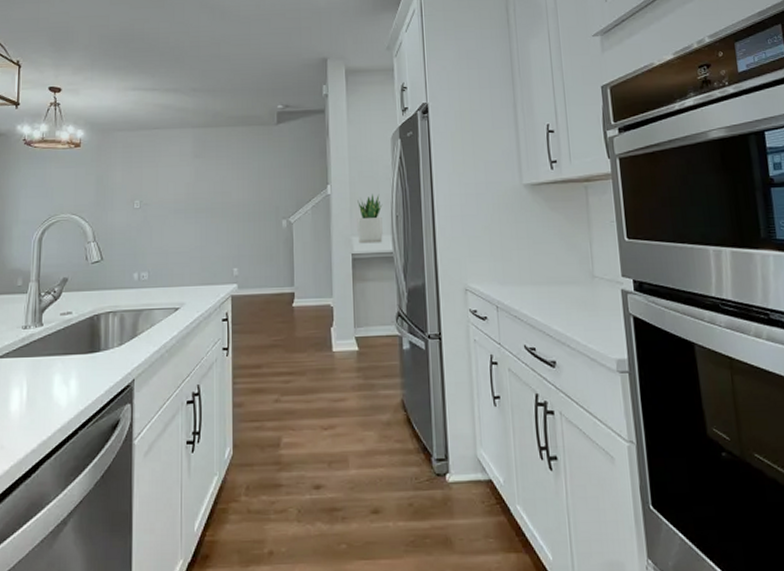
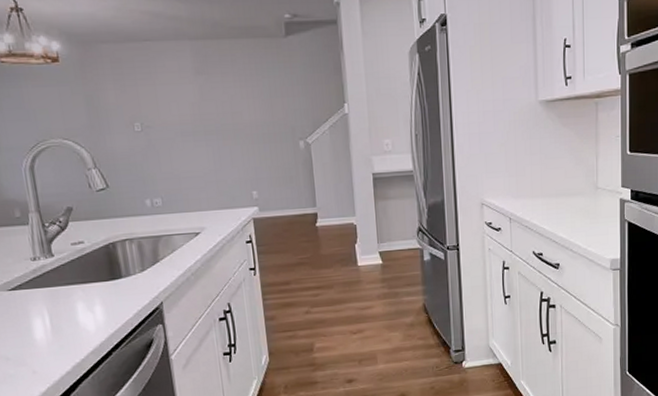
planter: present [357,194,383,244] -> none [376,112,403,163]

